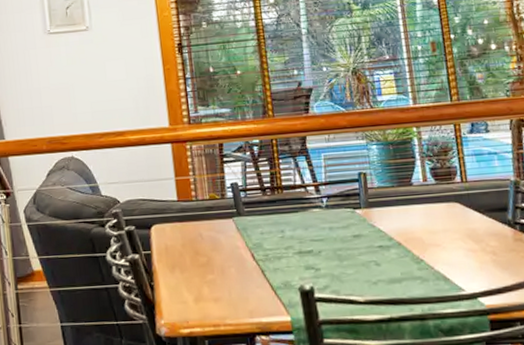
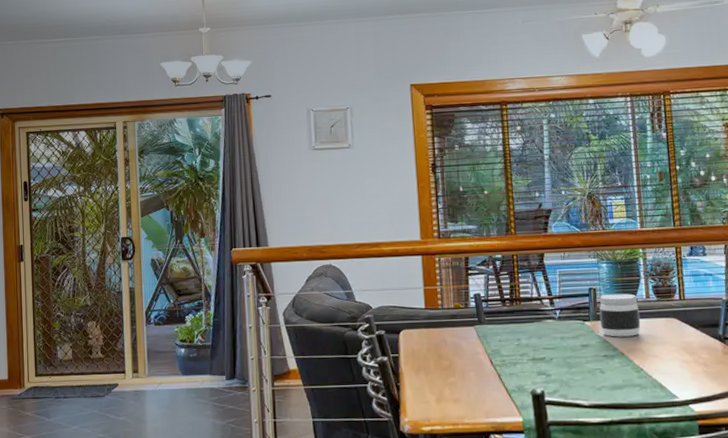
jar: none [371,177,419,226] -> present [599,293,641,337]

